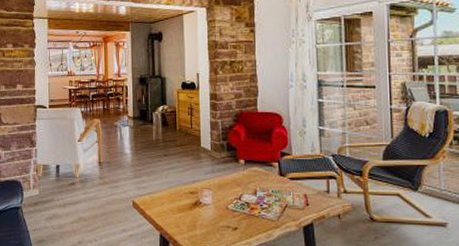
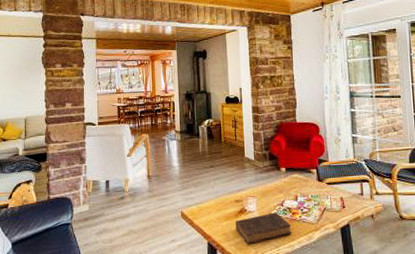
book: none [190,207,249,239] -> present [236,212,291,245]

